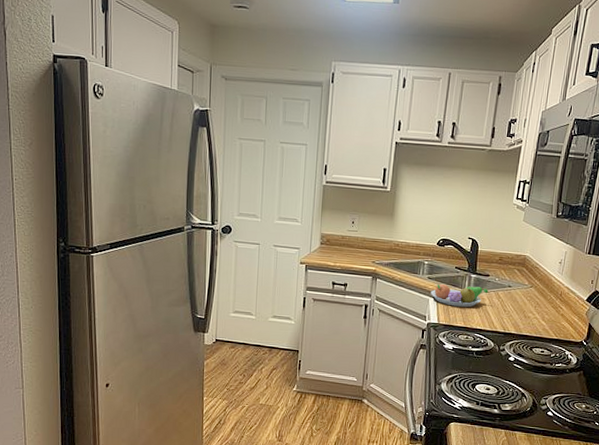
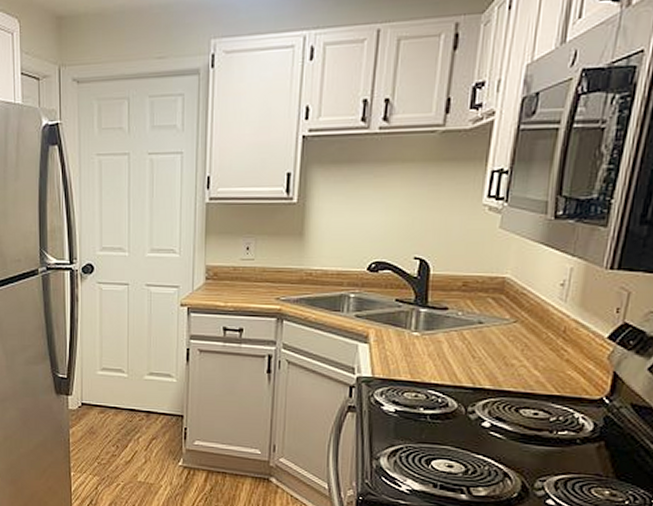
fruit bowl: present [431,284,489,307] -> none [360,324,447,354]

